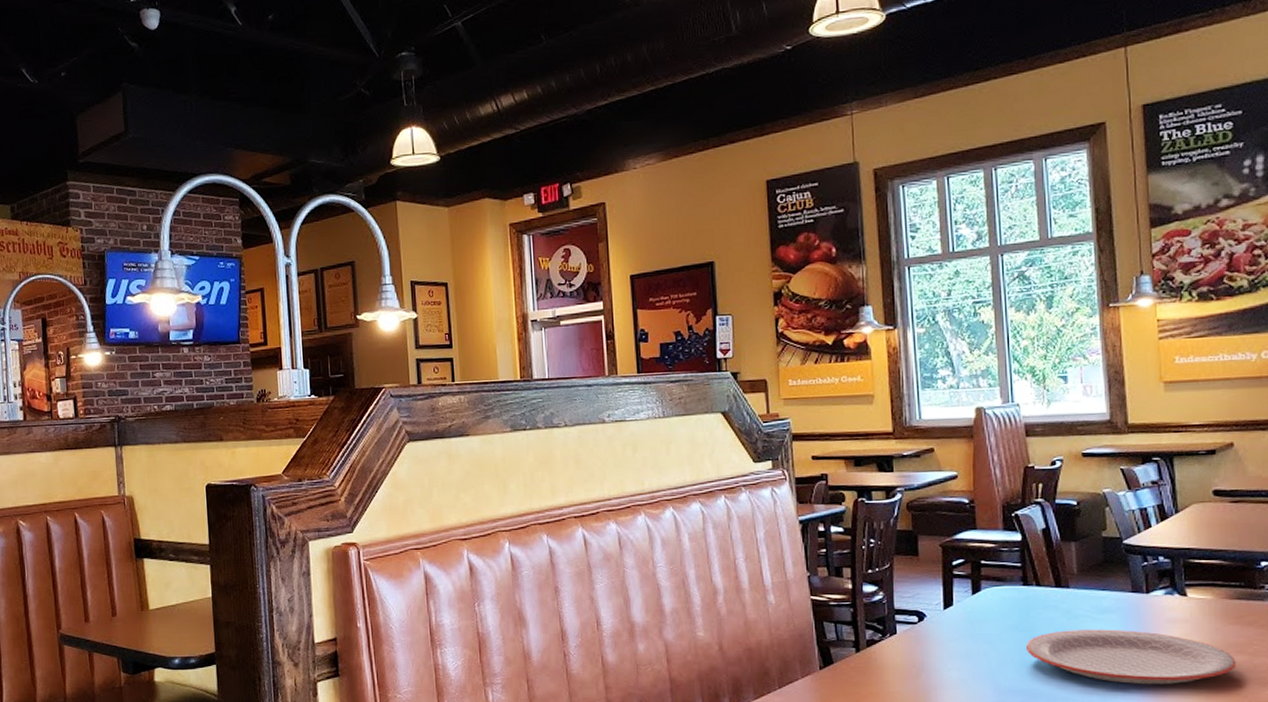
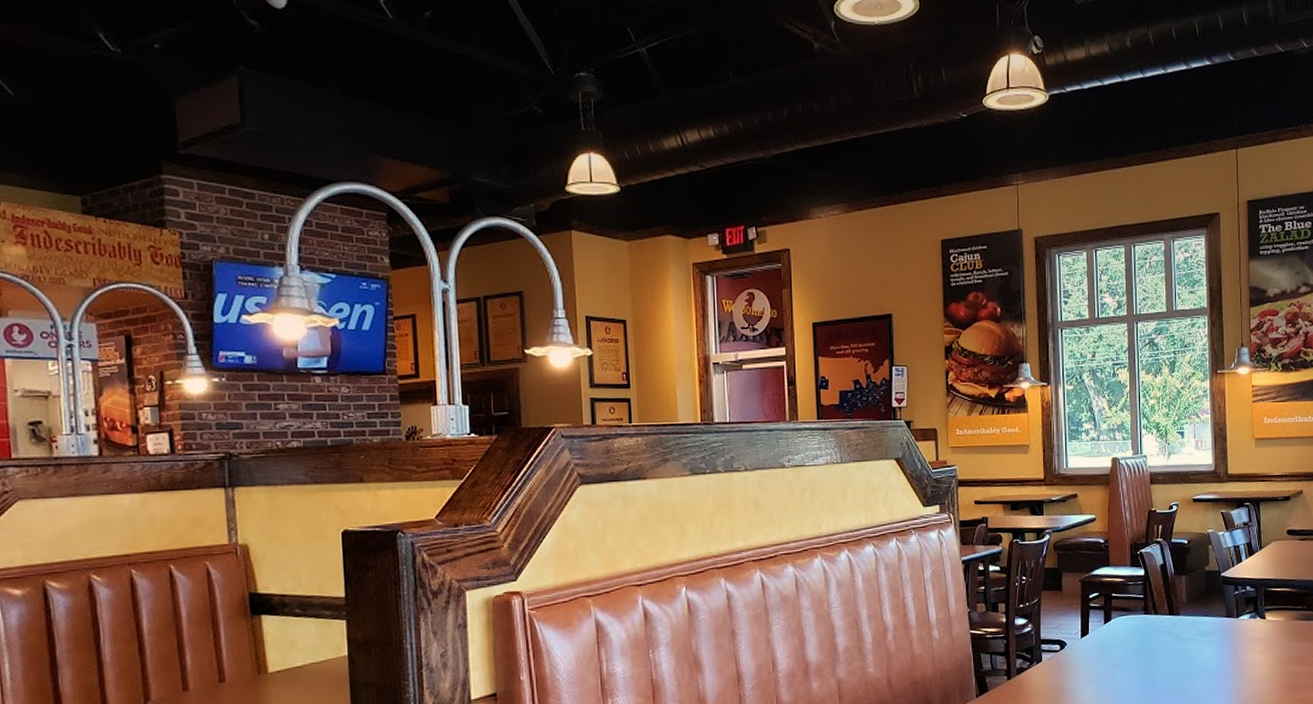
plate: present [1025,629,1236,685] -> none [1144,649,1298,695]

